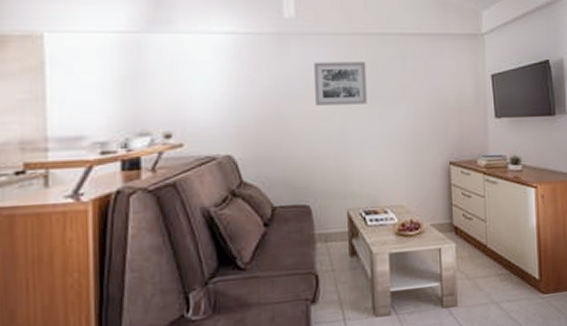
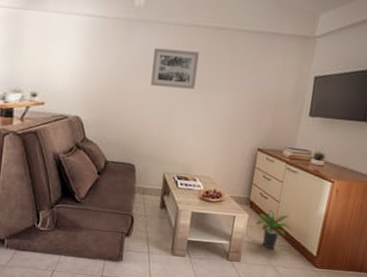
potted plant: none [465,232,506,281] -> present [255,209,292,249]

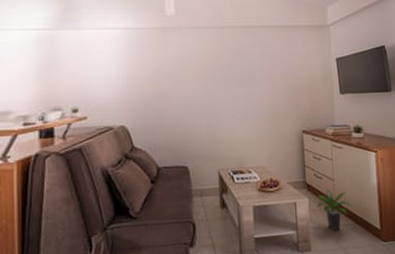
wall art: present [151,47,200,90] -> none [190,49,234,85]

